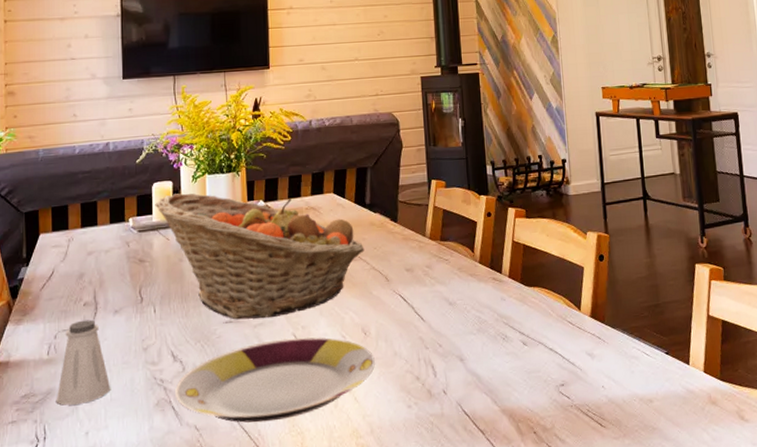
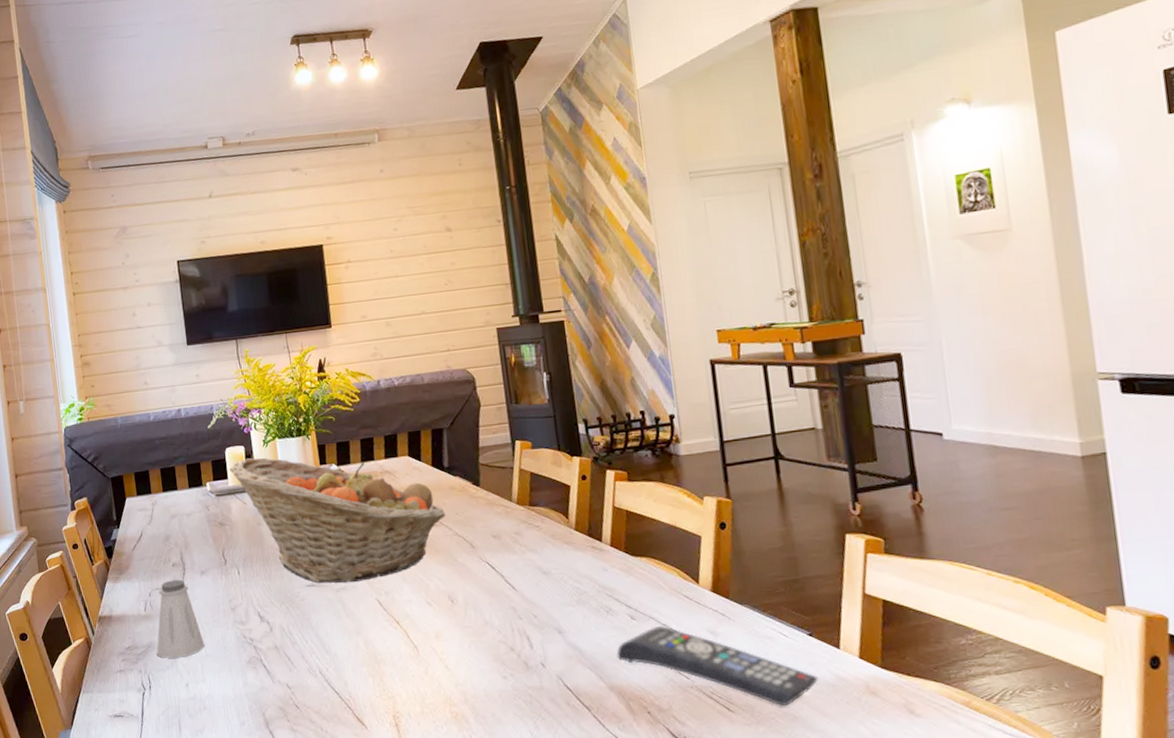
plate: present [175,337,375,423] -> none [265,602,465,685]
remote control: none [509,350,672,420] -> present [616,626,818,707]

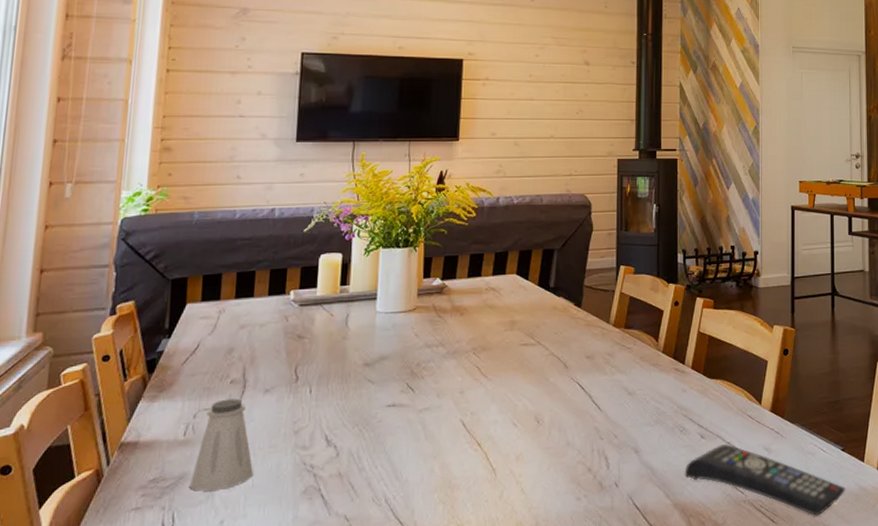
fruit basket: present [229,458,446,584] -> none [320,267,544,404]

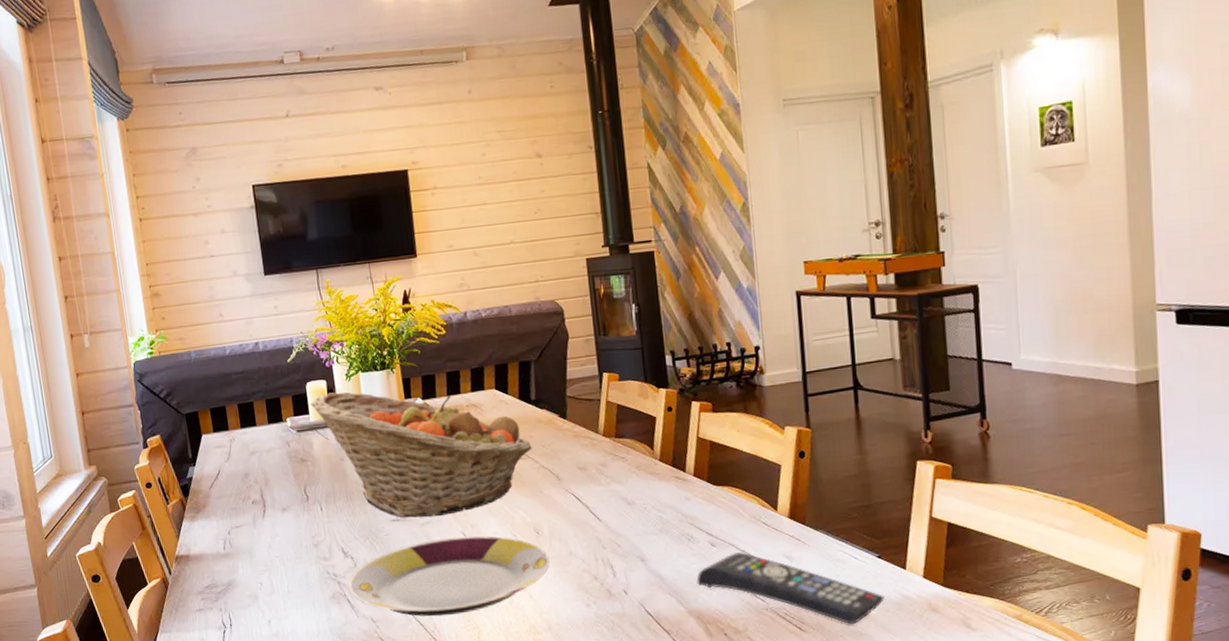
saltshaker: present [189,398,253,491] -> none [236,517,287,596]
fruit basket: none [320,267,544,404] -> present [311,392,532,518]
plate: none [326,423,546,514] -> present [349,535,550,617]

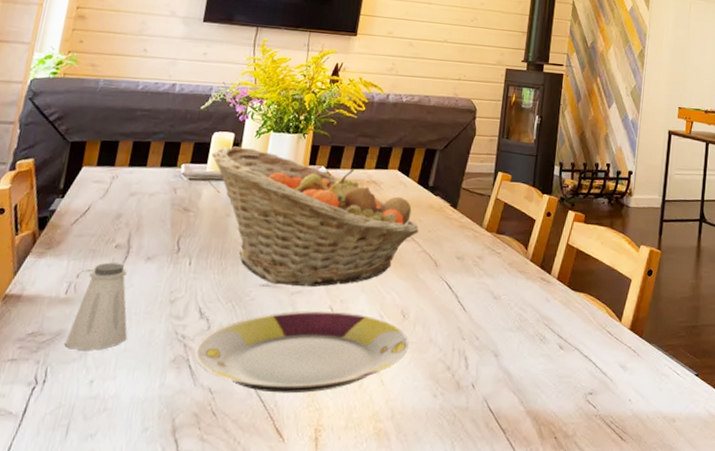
saltshaker: none [236,517,287,596] -> present [64,262,127,350]
remote control: present [696,552,885,625] -> none [540,357,696,438]

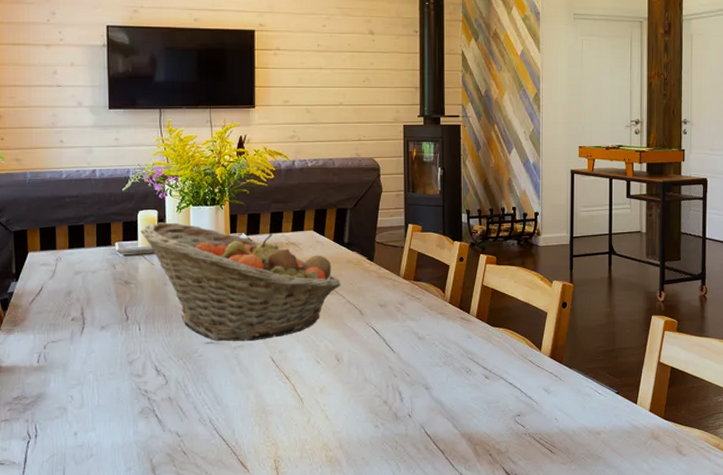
saltshaker: present [64,262,127,350] -> none [46,333,97,408]
plate: present [194,310,409,394] -> none [159,360,346,433]

